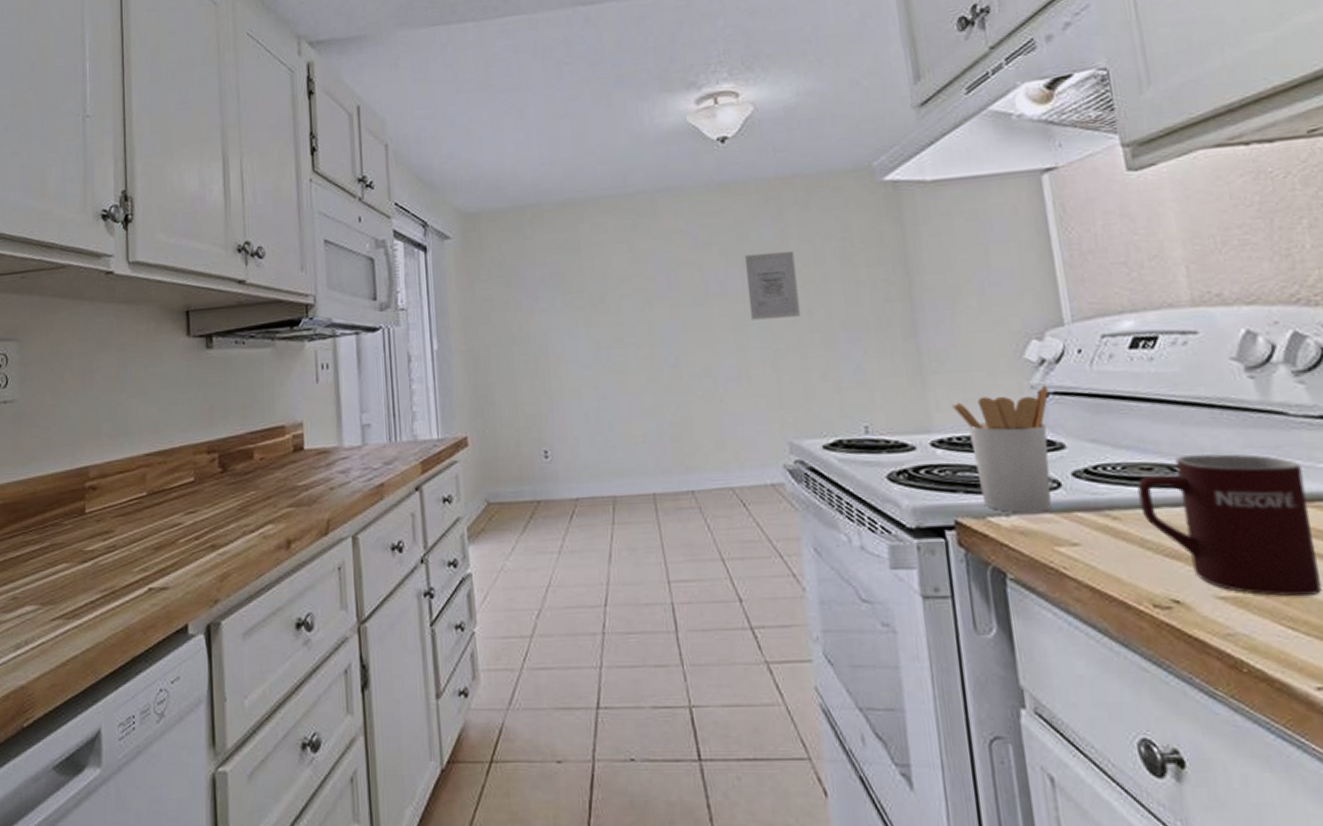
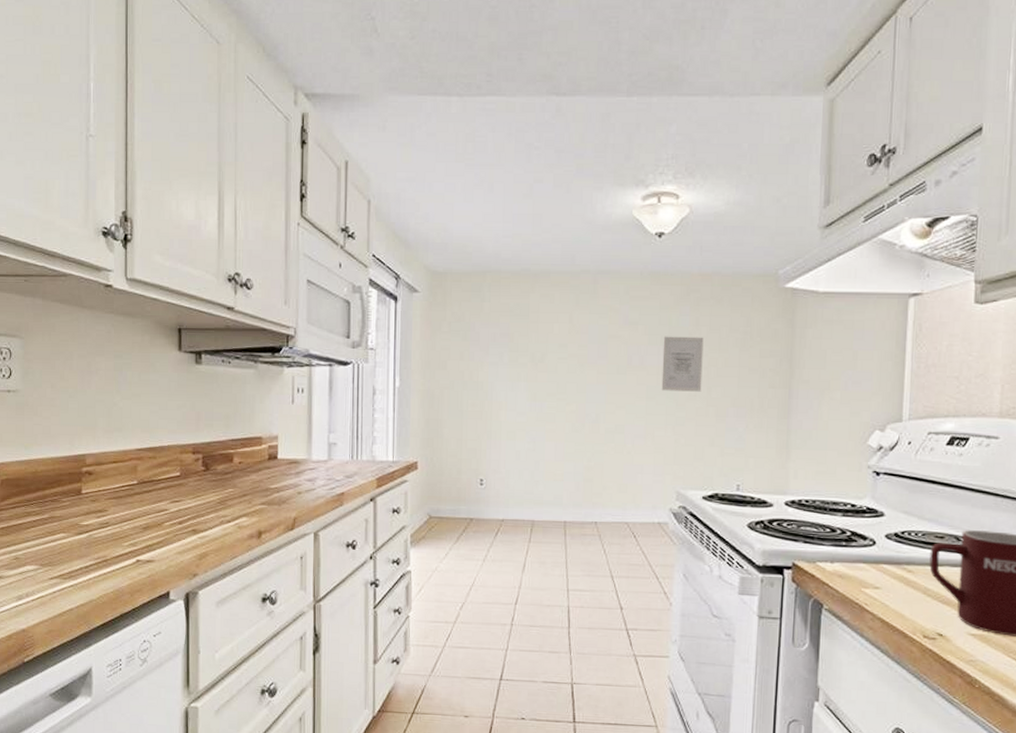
utensil holder: present [952,385,1052,513] -> none [806,466,881,562]

